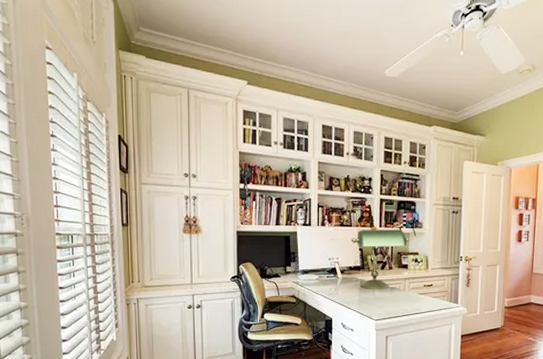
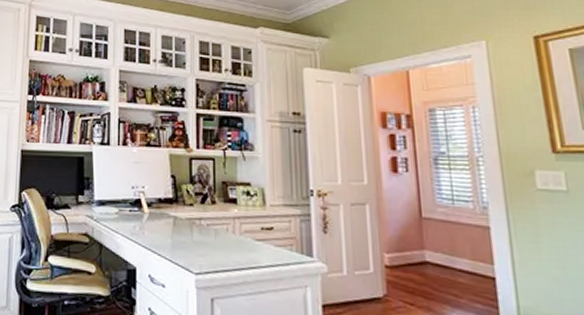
desk lamp: present [351,229,410,290] -> none [160,150,238,232]

